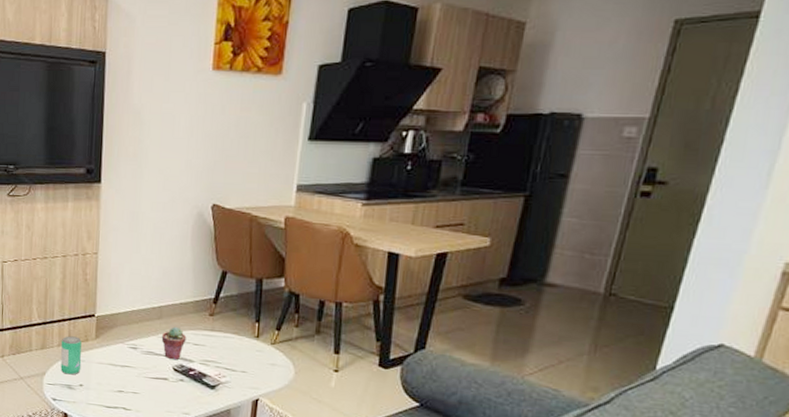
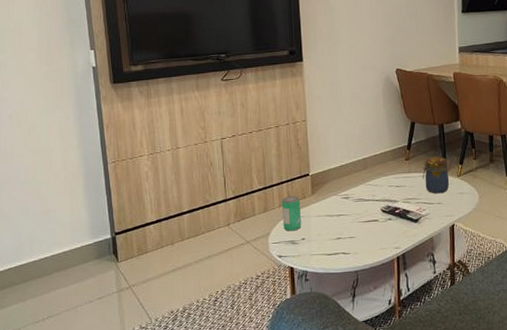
potted succulent: present [161,326,187,360] -> none [368,173,389,203]
jar: none [227,316,261,361] -> present [422,156,450,194]

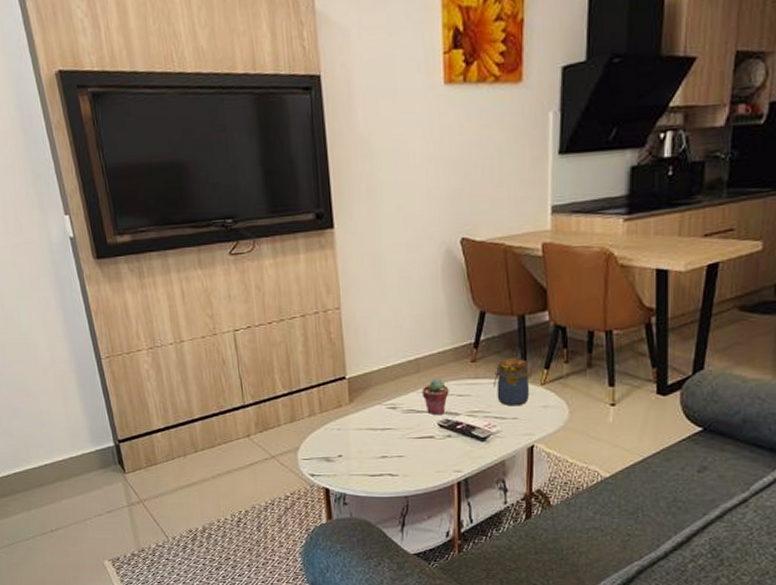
beverage can: present [282,196,302,231] -> none [312,403,338,446]
potted succulent: none [368,173,389,203] -> present [421,378,449,416]

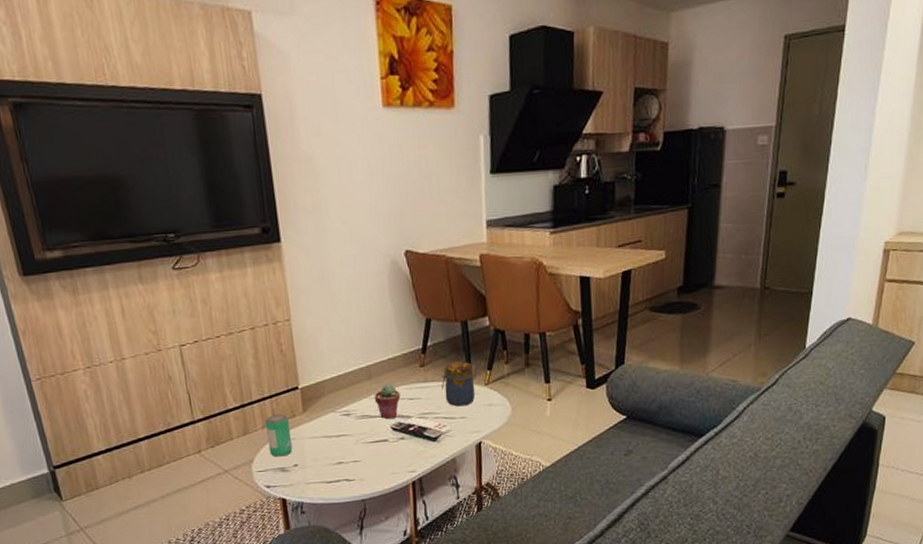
beverage can: none [312,403,338,446] -> present [265,414,293,457]

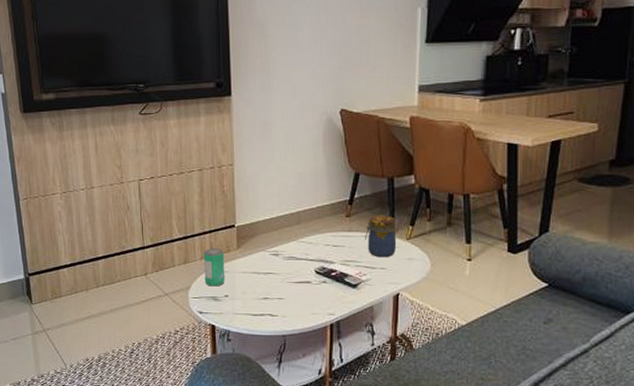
potted succulent: present [374,384,401,419] -> none [301,230,326,263]

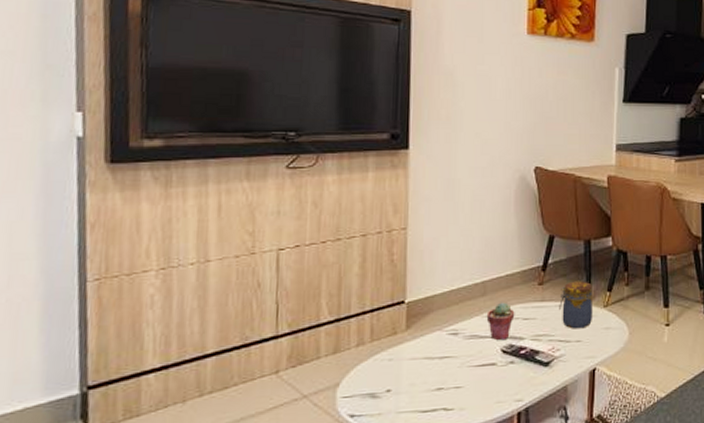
beverage can: present [204,248,225,287] -> none [360,331,389,381]
potted succulent: none [301,230,326,263] -> present [486,302,515,341]

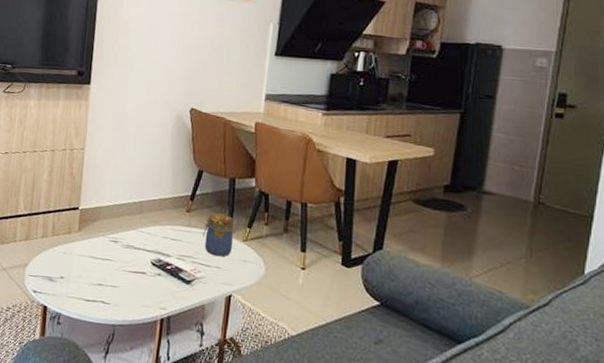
potted succulent: present [486,302,515,341] -> none [141,221,165,255]

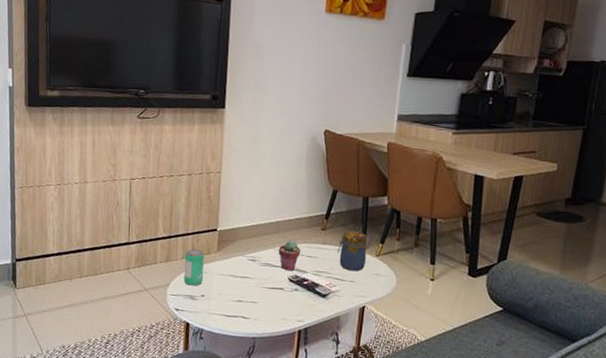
beverage can: none [43,227,65,267] -> present [183,249,204,286]
potted succulent: none [141,221,165,255] -> present [278,240,301,271]

